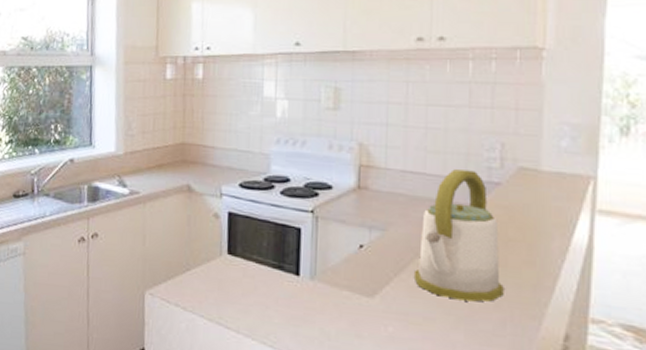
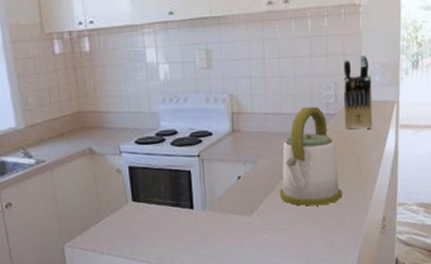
knife block: none [512,110,556,209] -> present [343,54,373,130]

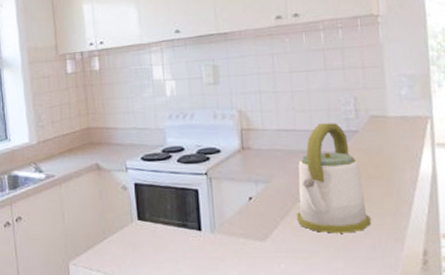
knife block: present [343,54,373,130] -> none [363,66,403,148]

